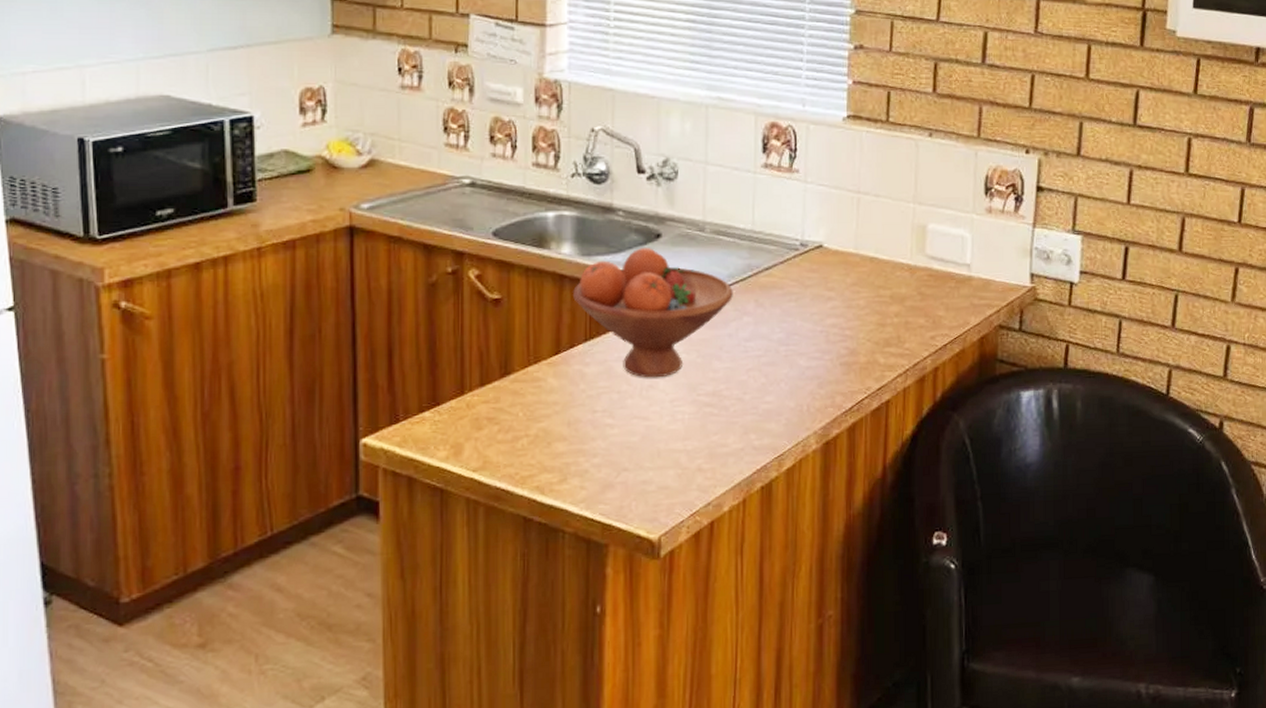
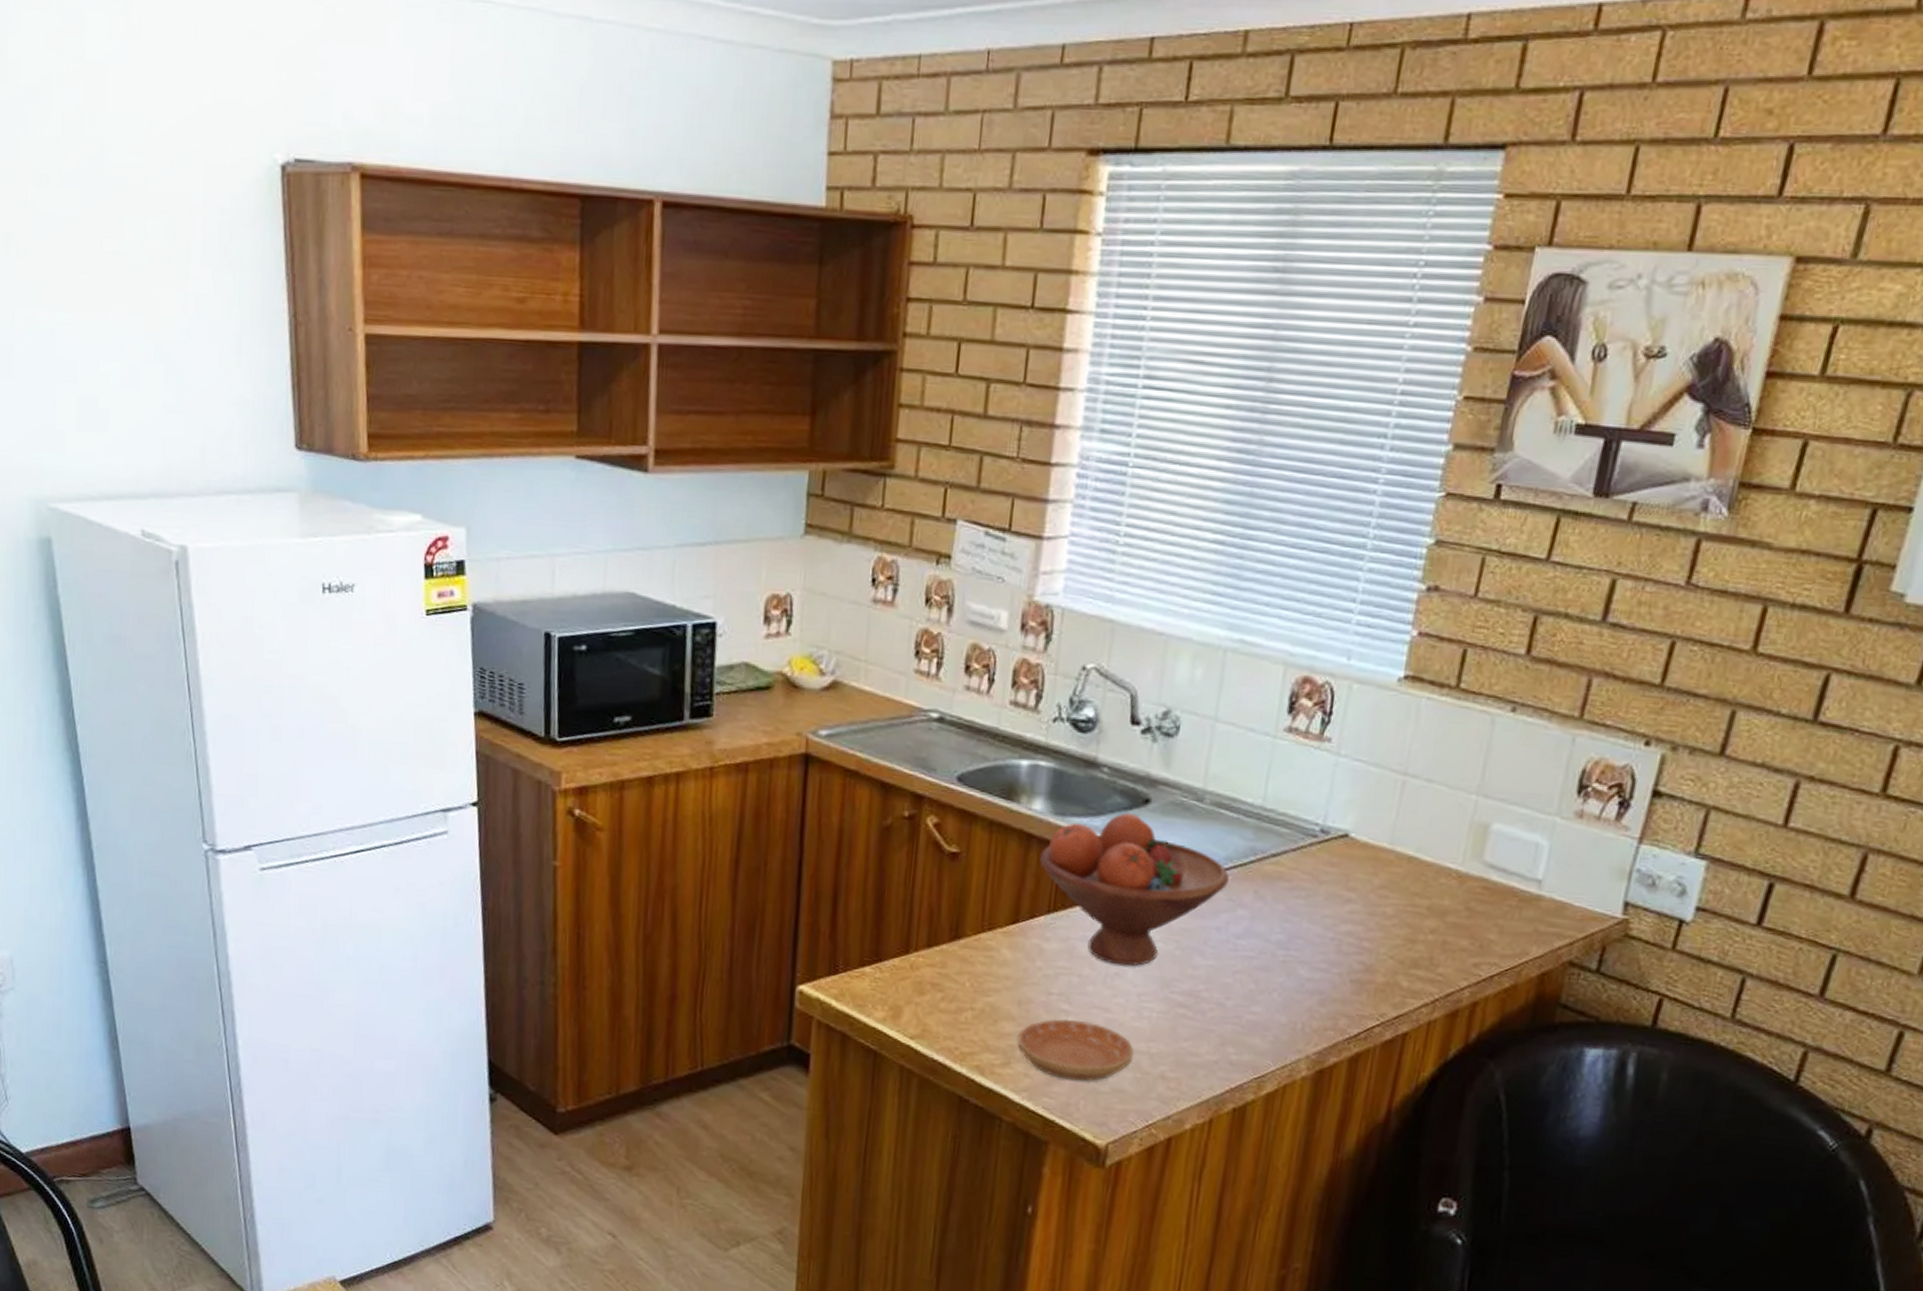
saucer: none [570,432,673,486] -> present [1017,1018,1135,1082]

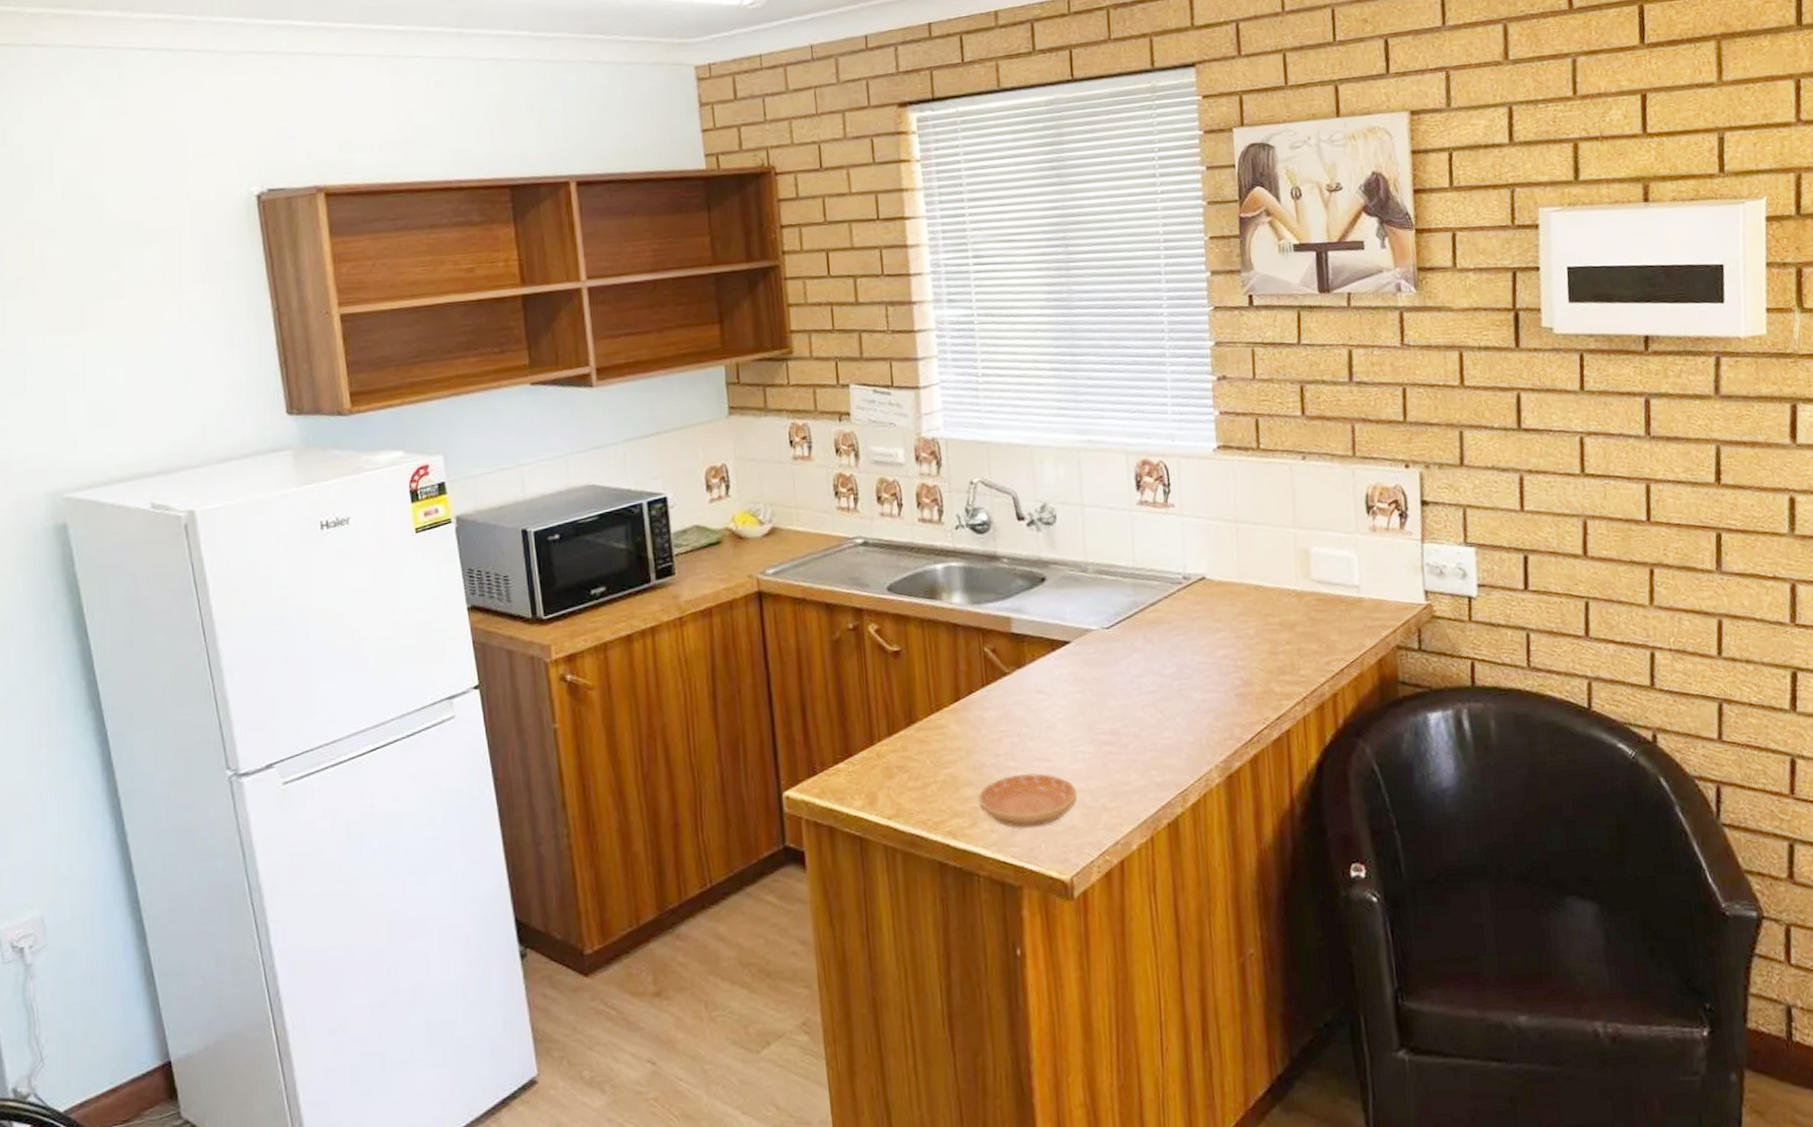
fruit bowl: present [1040,813,1229,966] -> none [967,592,1121,720]

